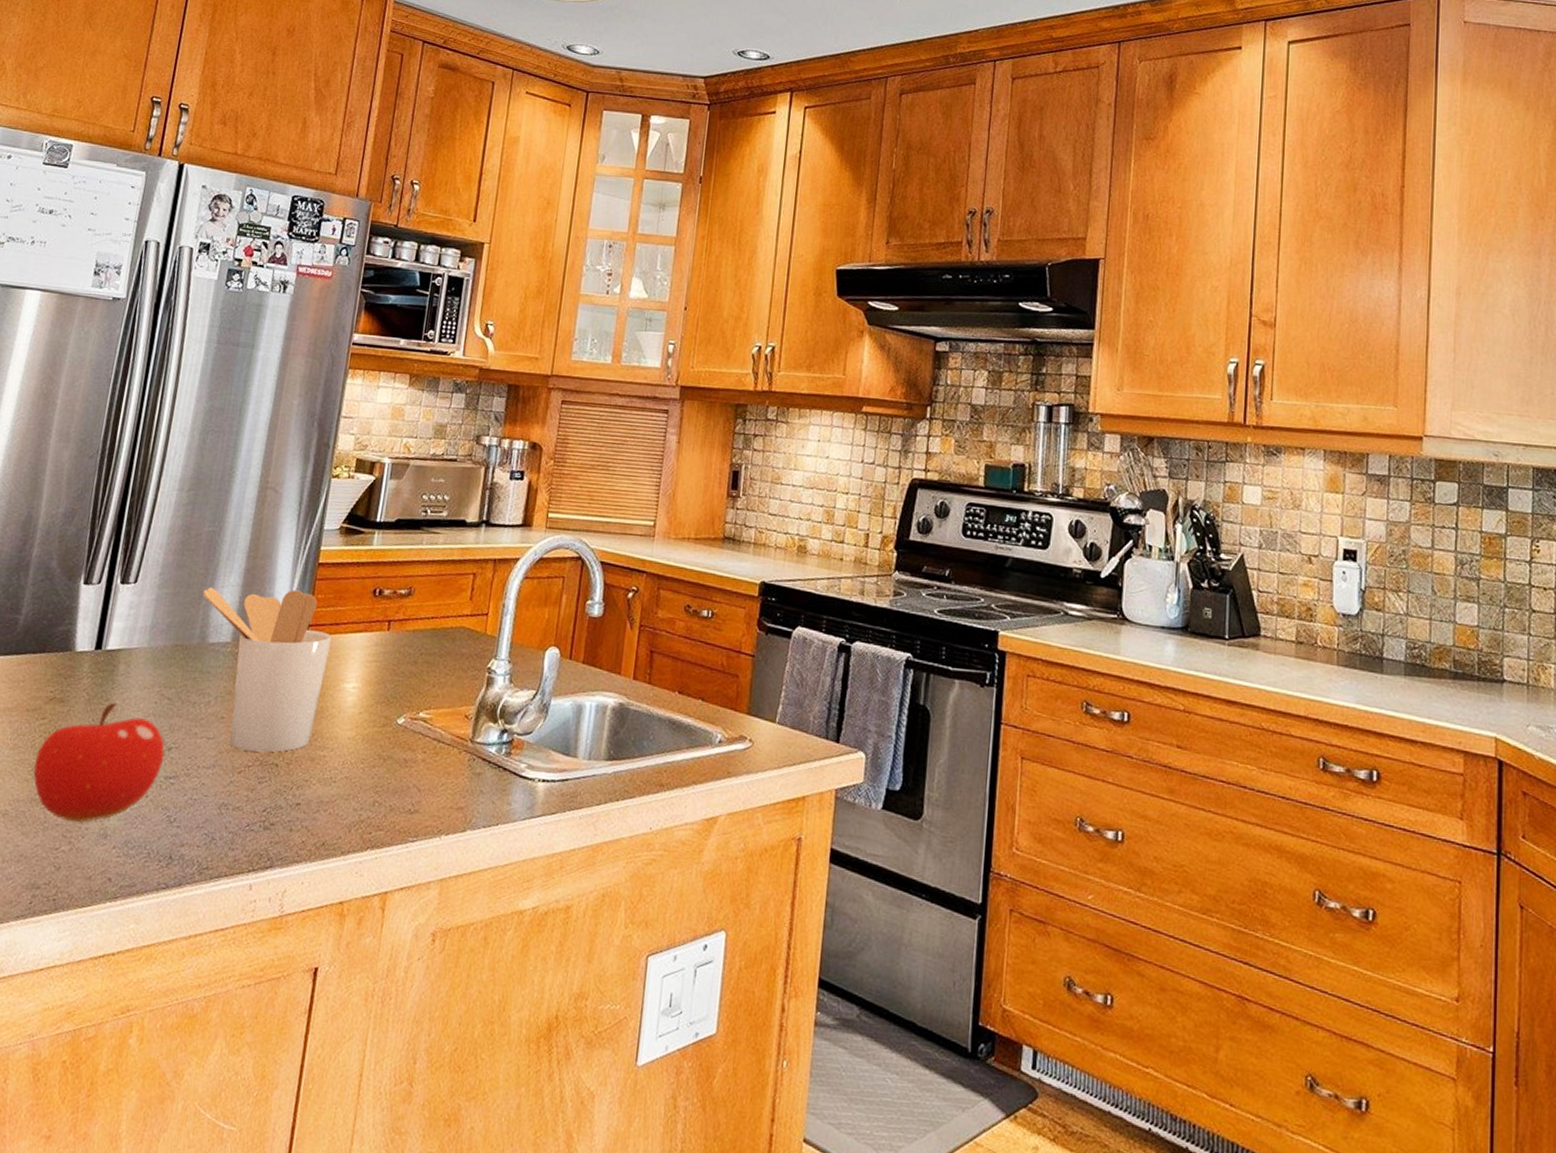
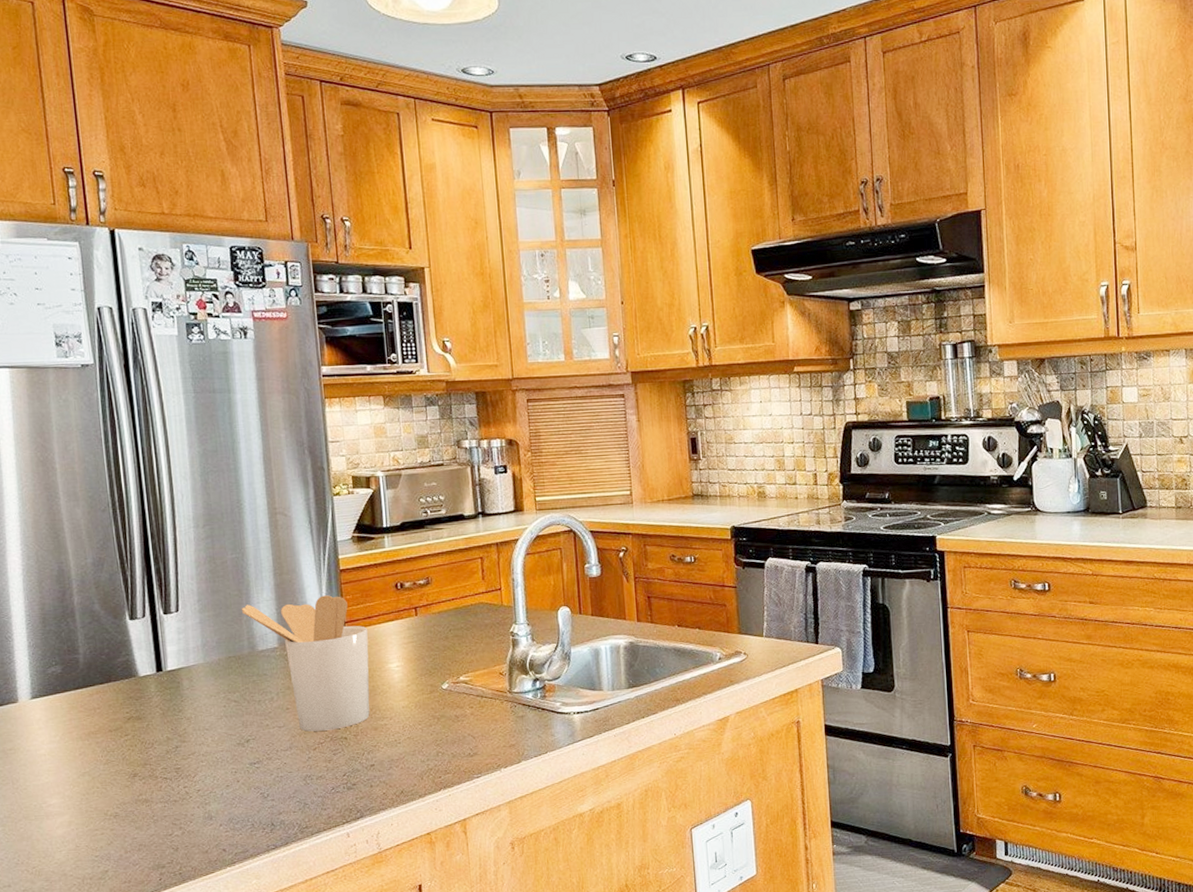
fruit: present [33,702,165,823] -> none [129,712,245,812]

